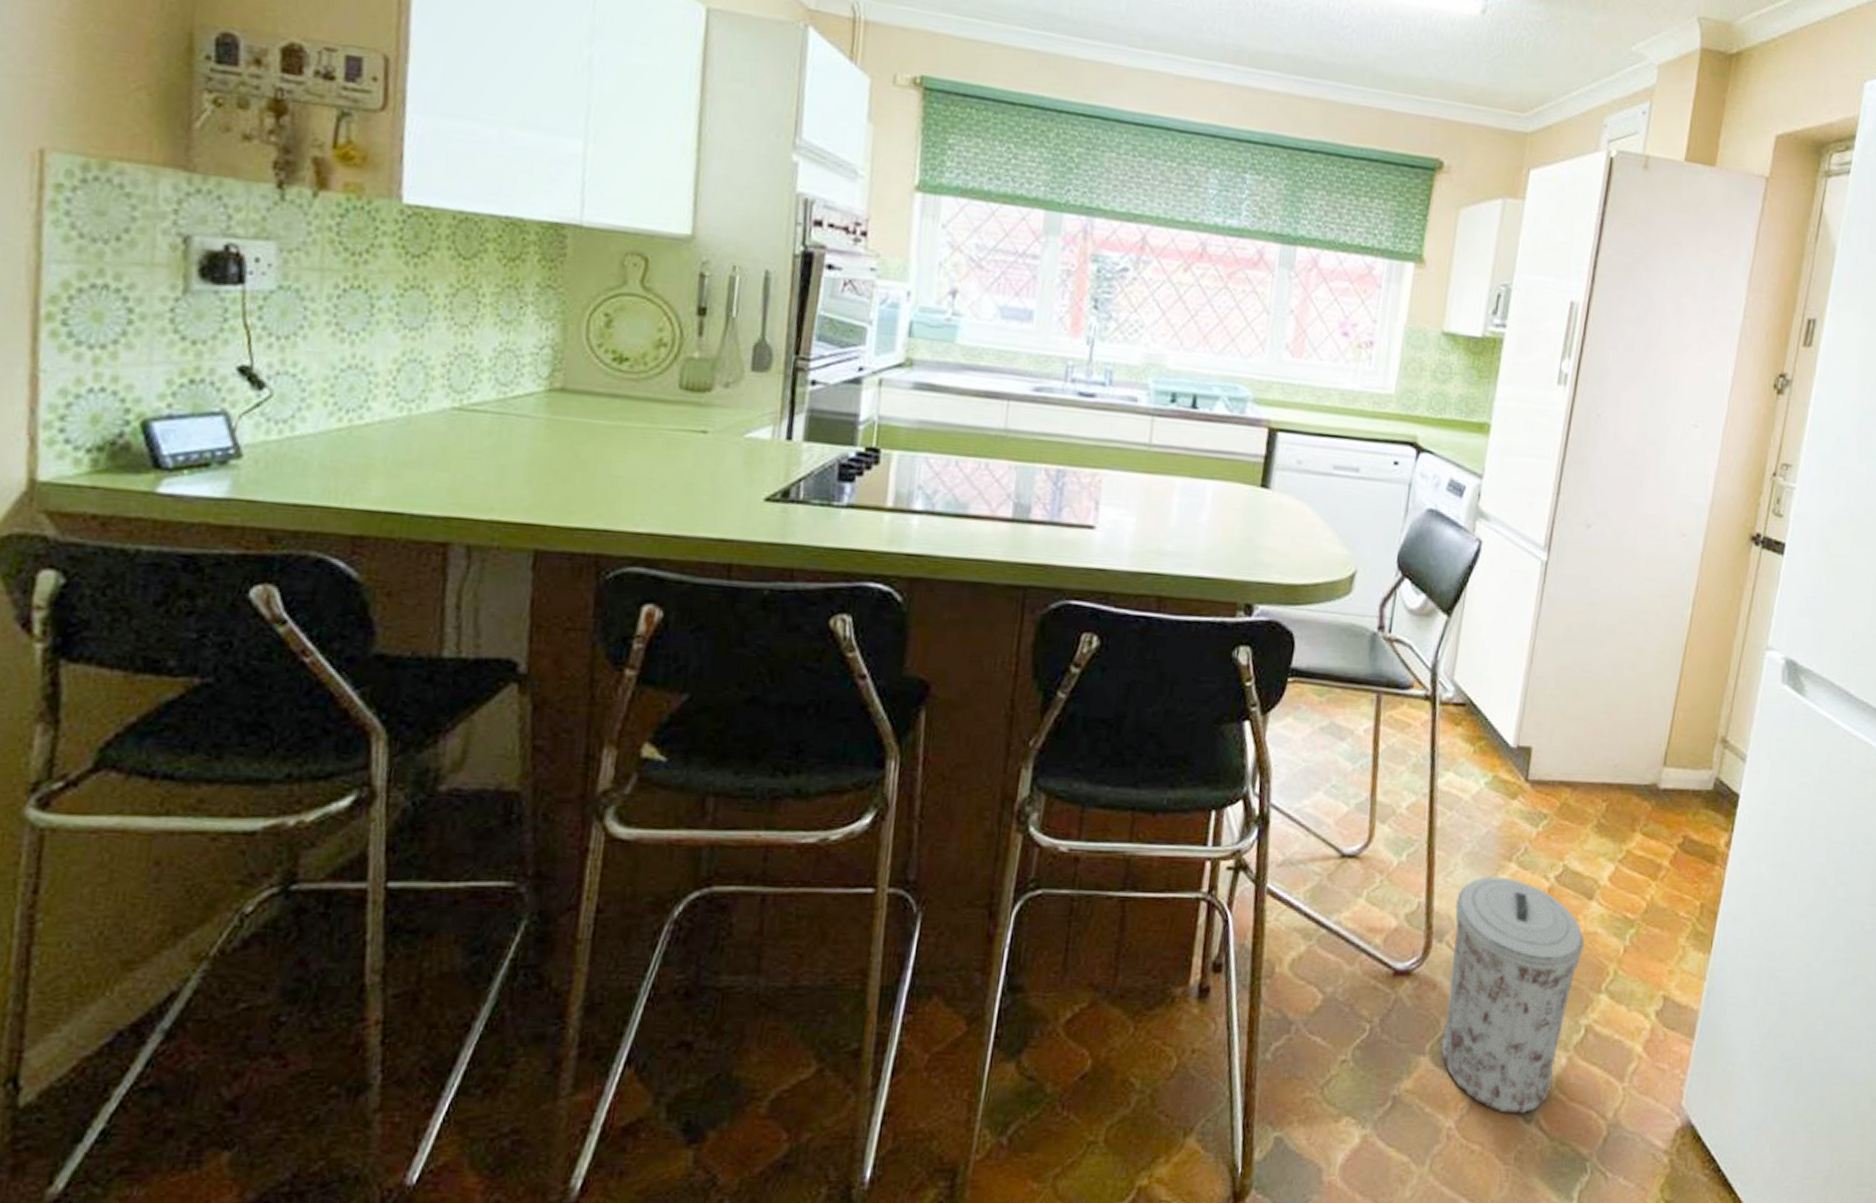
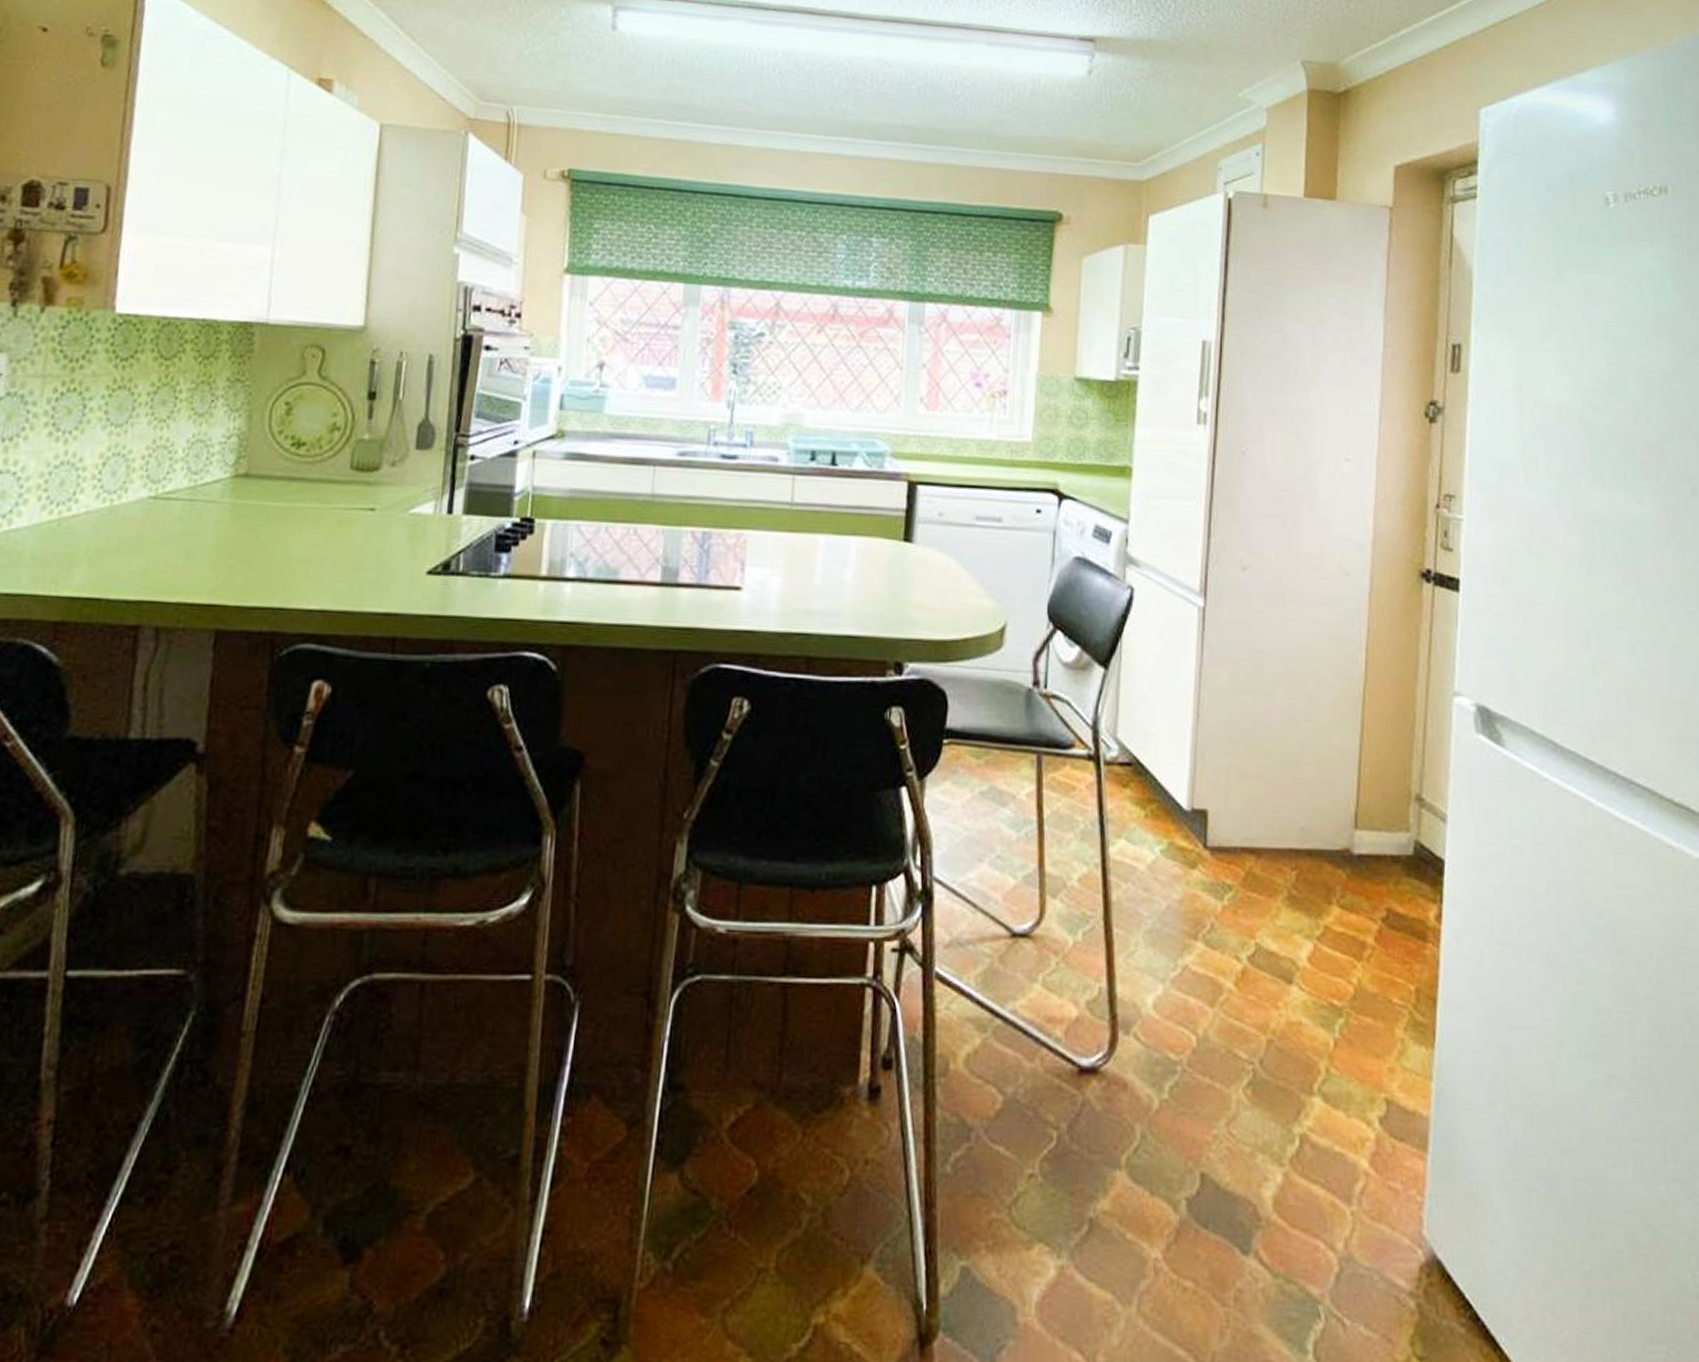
trash can: present [1441,876,1585,1113] -> none [1139,957,1289,1242]

